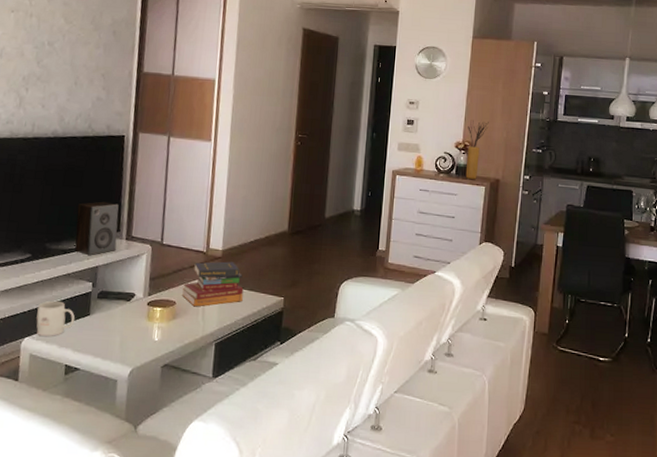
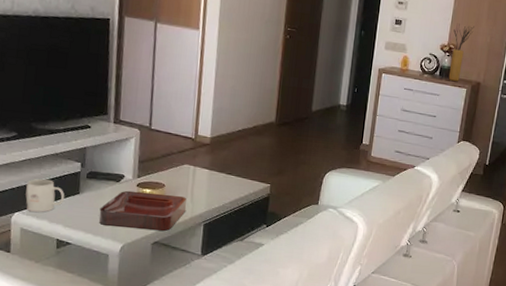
speaker: present [74,201,119,256] -> none [62,84,106,137]
decorative tray: none [108,310,198,352] -> present [99,190,187,231]
books: present [182,261,244,307] -> none [171,148,232,190]

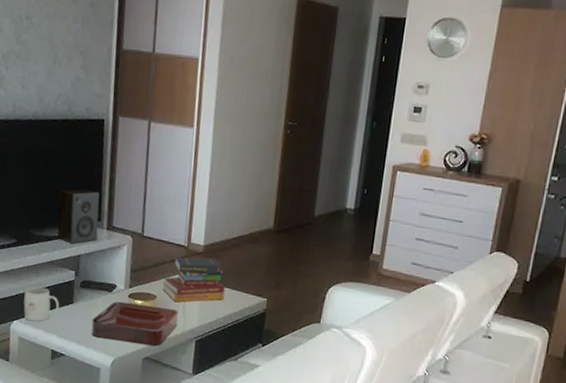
speaker: none [62,84,106,137] -> present [57,188,100,245]
books: none [171,148,232,190] -> present [163,256,225,303]
vase: present [448,23,474,81] -> none [479,108,513,179]

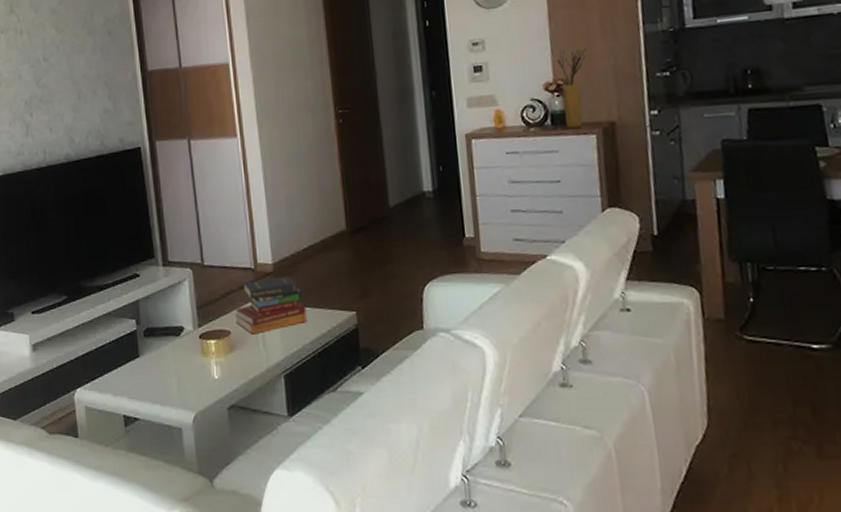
mug: present [23,286,60,322] -> none [84,344,125,386]
speaker: present [57,188,100,245] -> none [105,225,154,290]
decorative tray: present [91,301,179,346] -> none [163,342,261,392]
vase: none [479,108,513,179] -> present [557,47,586,128]

